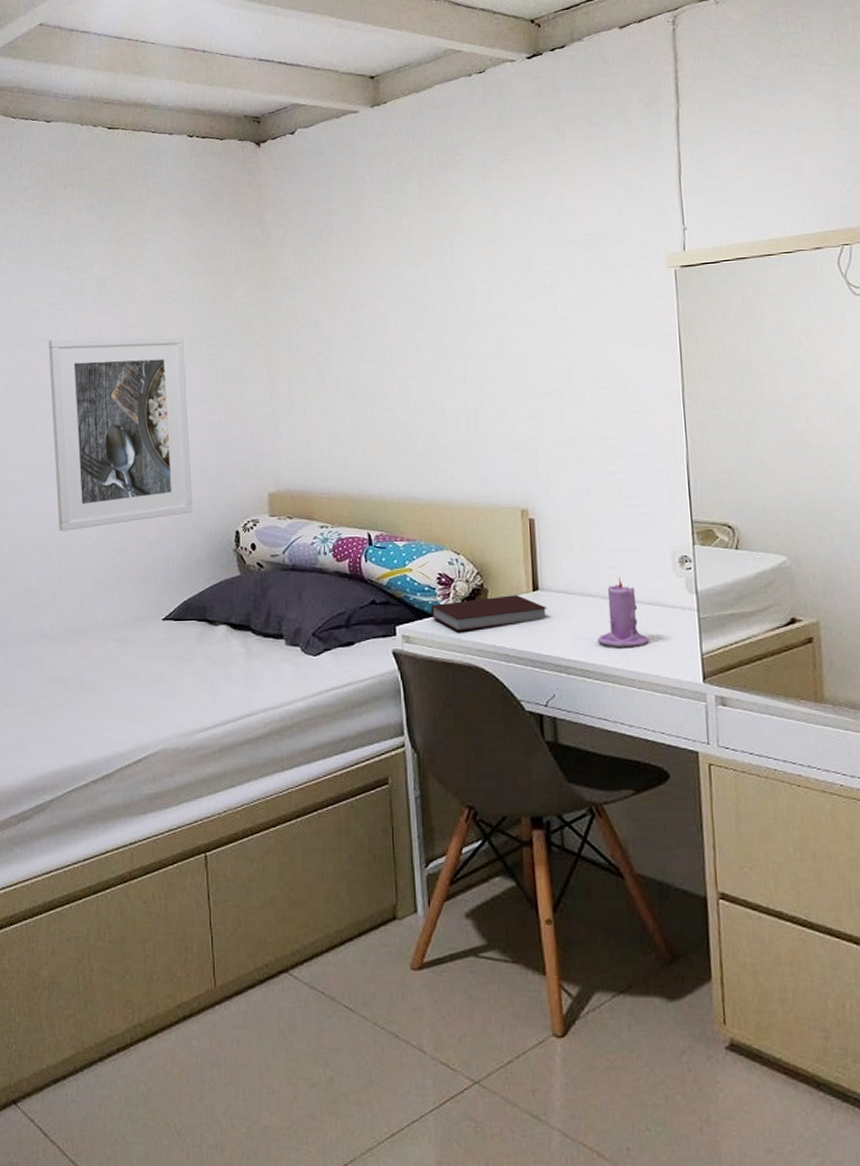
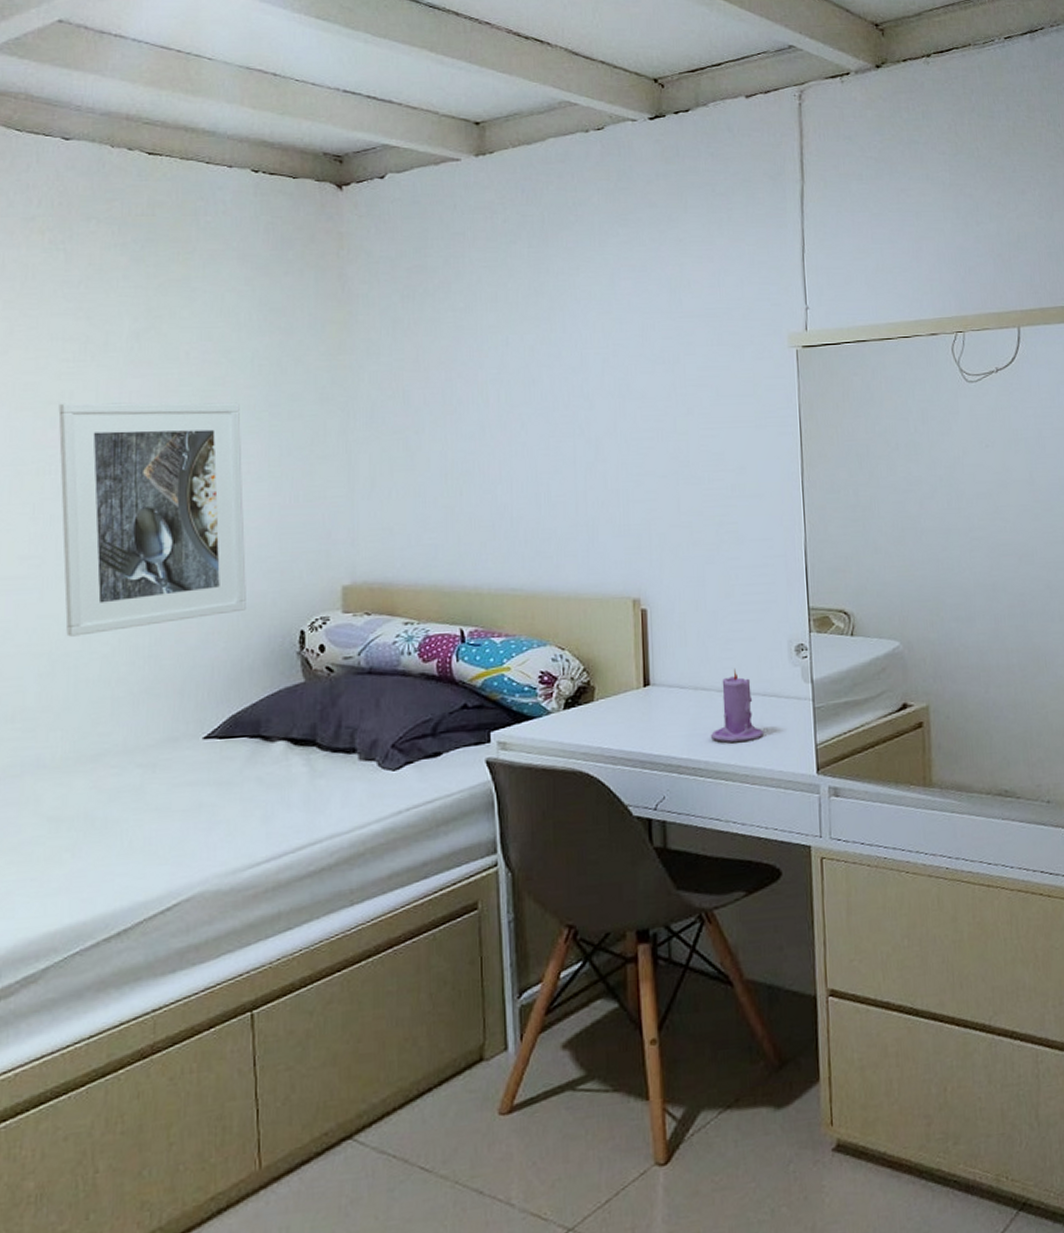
notebook: present [430,595,547,632] -> none [530,691,658,735]

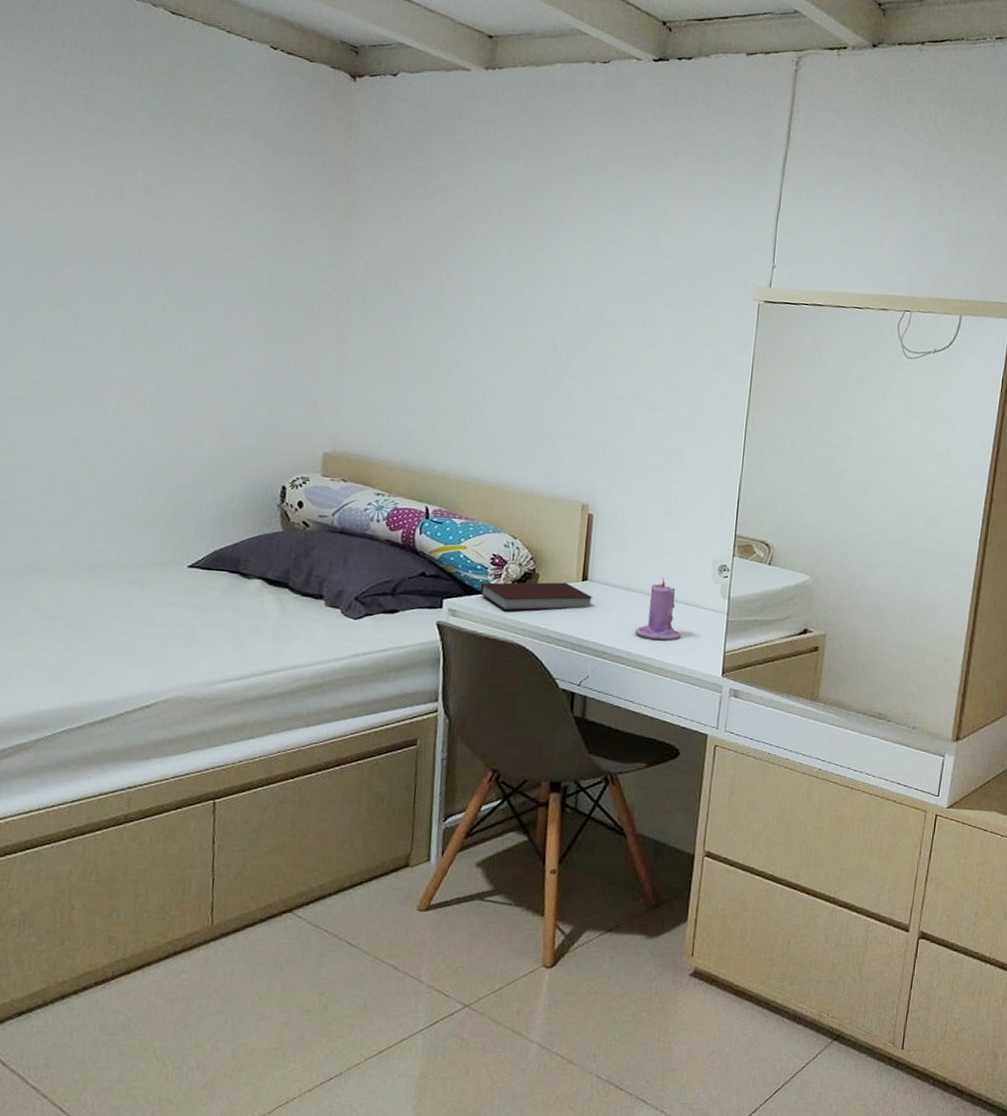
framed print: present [58,402,246,637] -> none [69,243,243,461]
notebook: none [530,691,658,735] -> present [480,582,593,611]

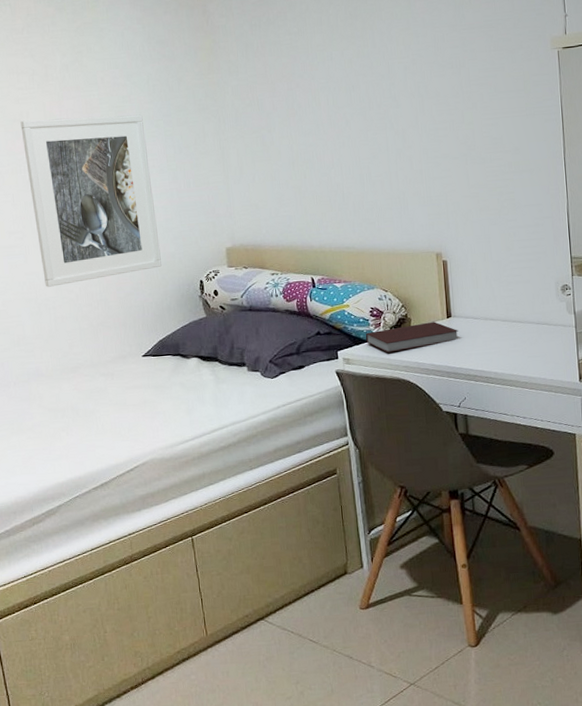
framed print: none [69,243,243,461] -> present [20,114,162,287]
candle: present [635,578,681,640] -> none [498,304,538,359]

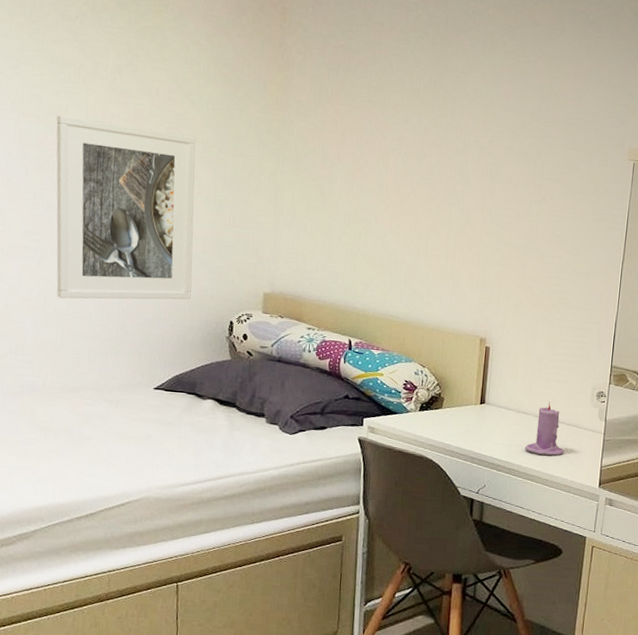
notebook: present [365,322,458,353] -> none [394,404,489,429]
candle: none [498,304,538,359] -> present [525,402,564,456]

